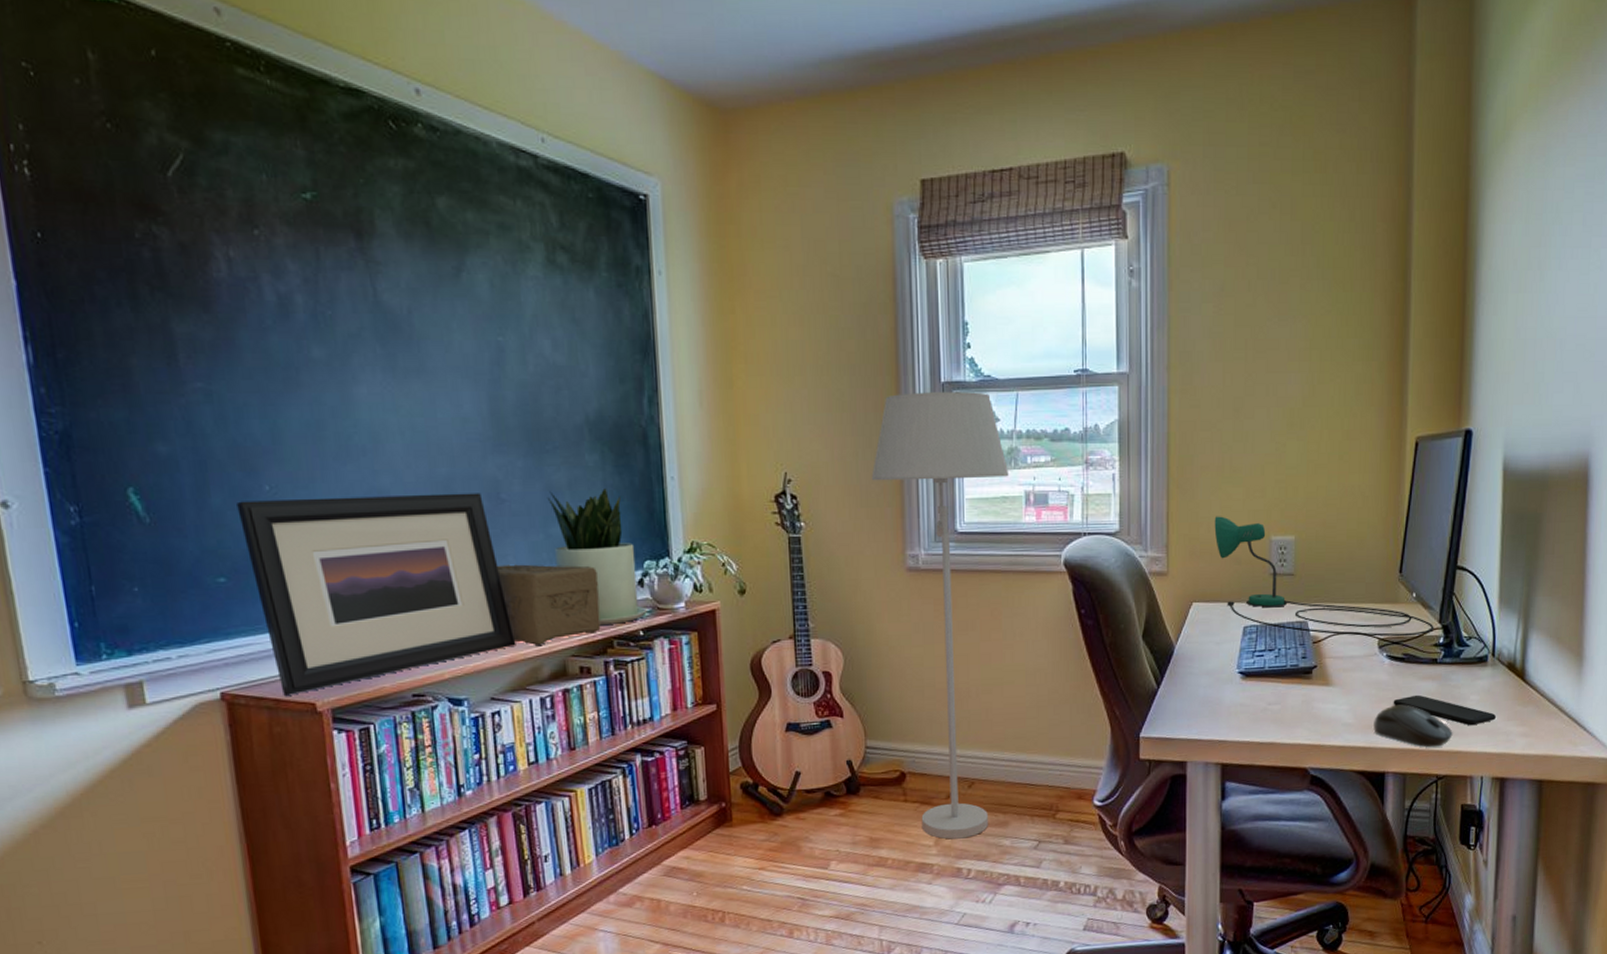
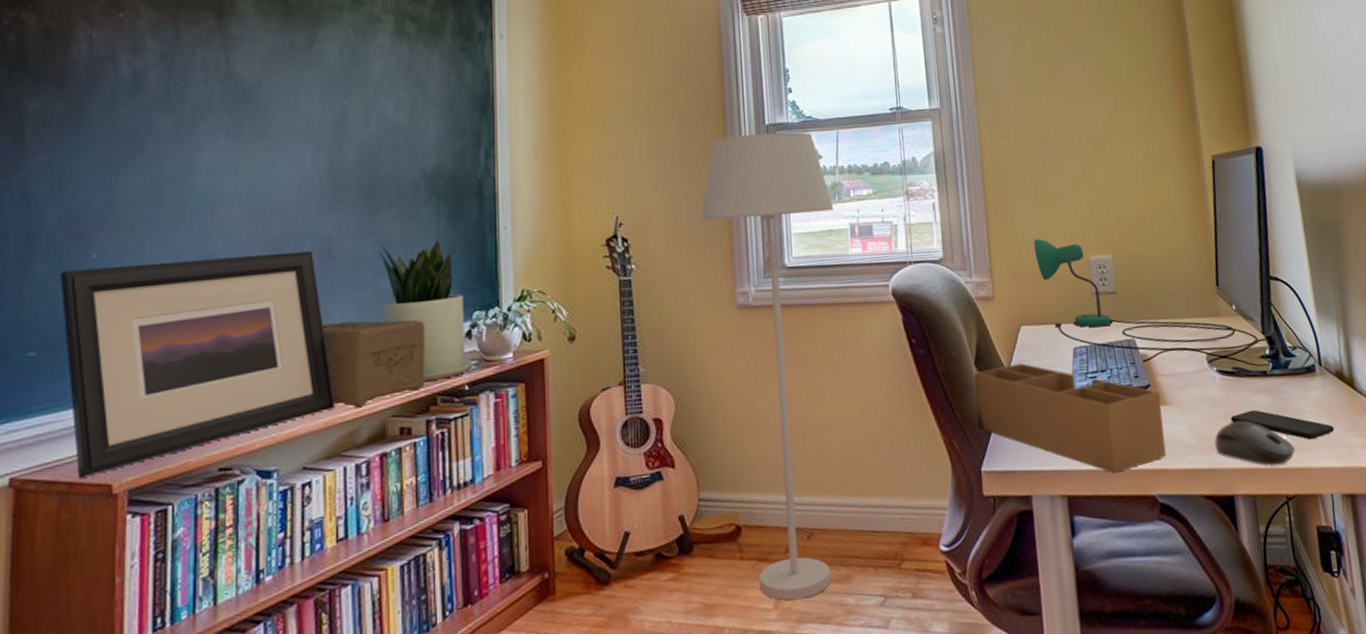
desk organizer: none [1140,638,1325,746] -> present [973,363,1166,473]

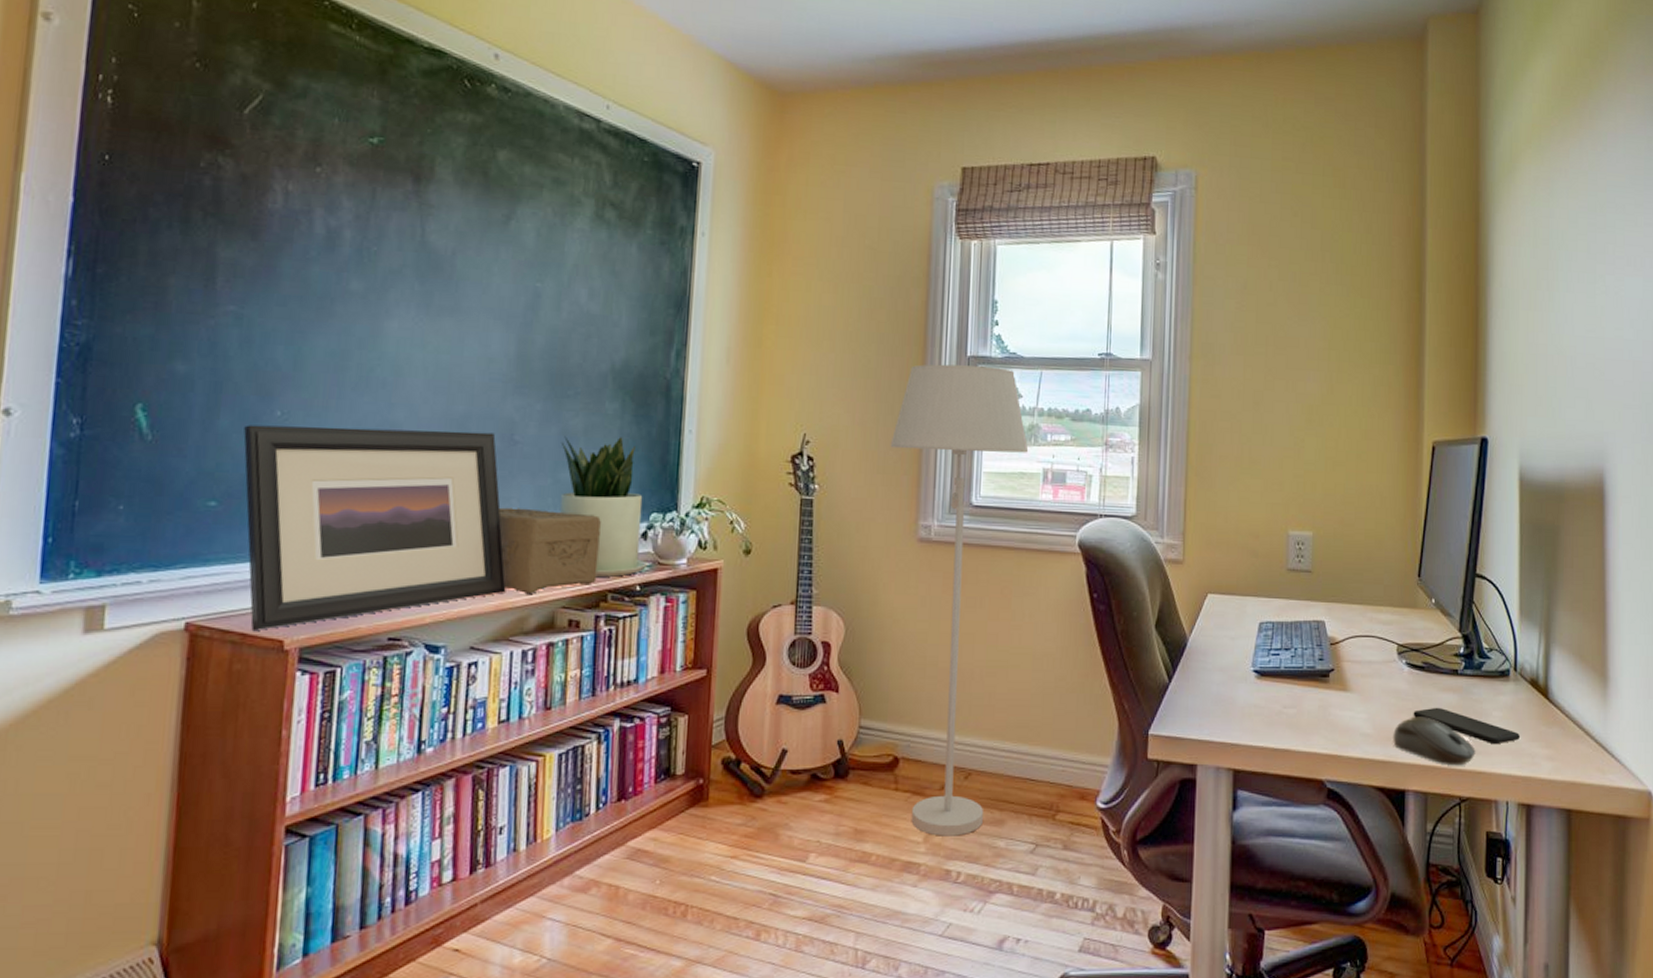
desk organizer: present [973,363,1166,473] -> none [1150,631,1342,753]
desk lamp: present [1033,239,1258,352] -> none [1232,507,1454,644]

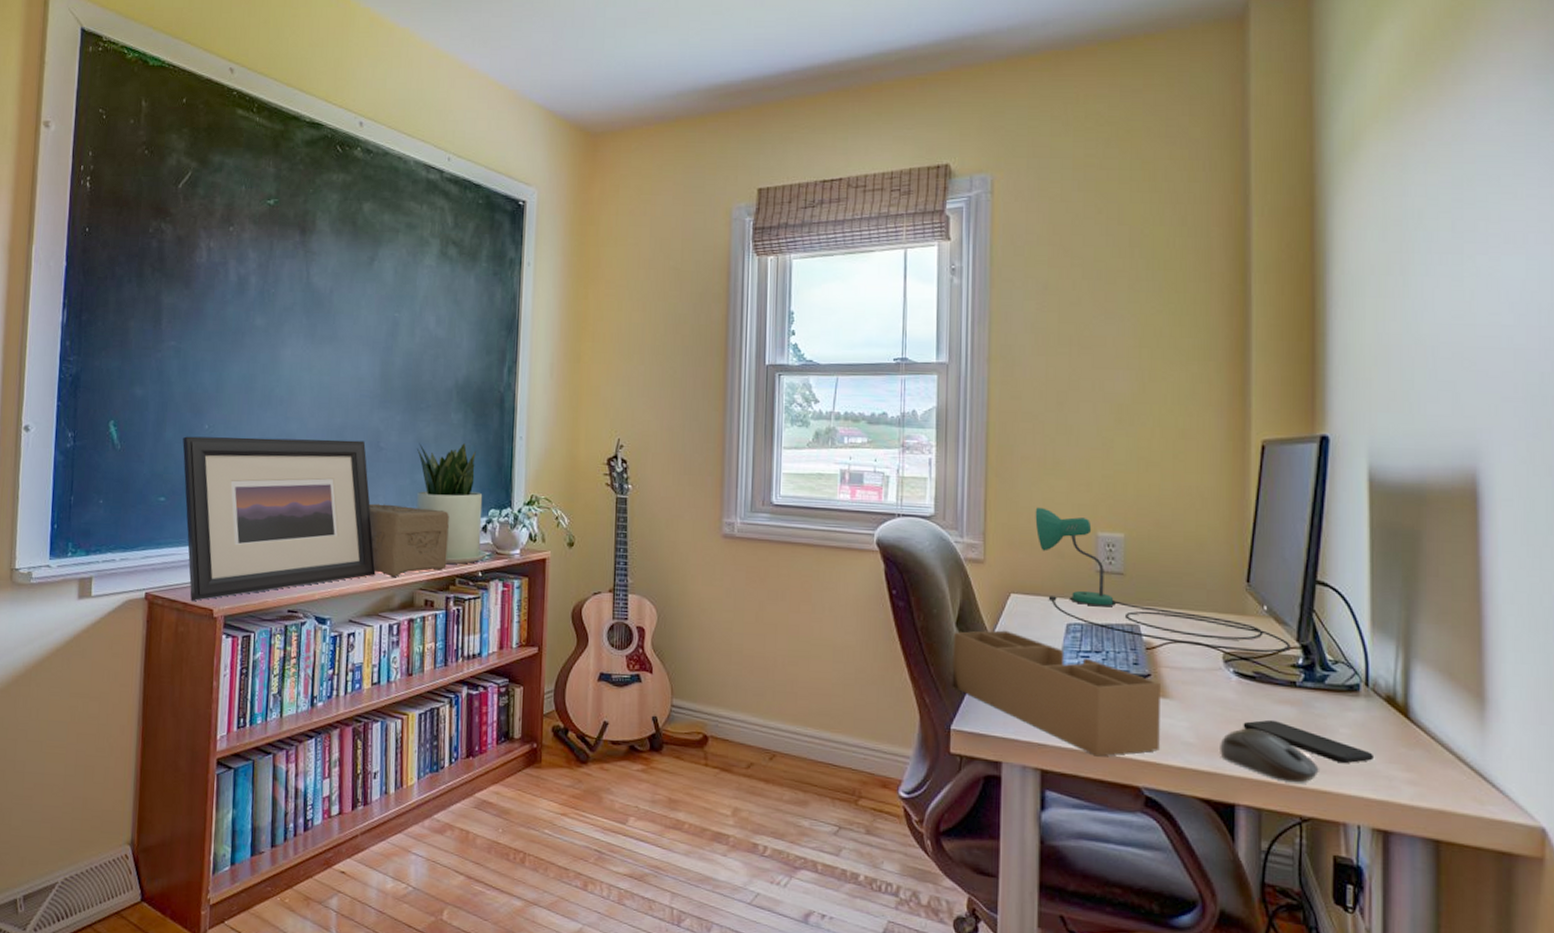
floor lamp: present [890,364,1029,836] -> none [695,373,826,813]
desk organizer: none [1150,631,1342,753] -> present [952,630,1160,757]
desk lamp: none [1232,507,1454,644] -> present [1035,507,1291,653]

